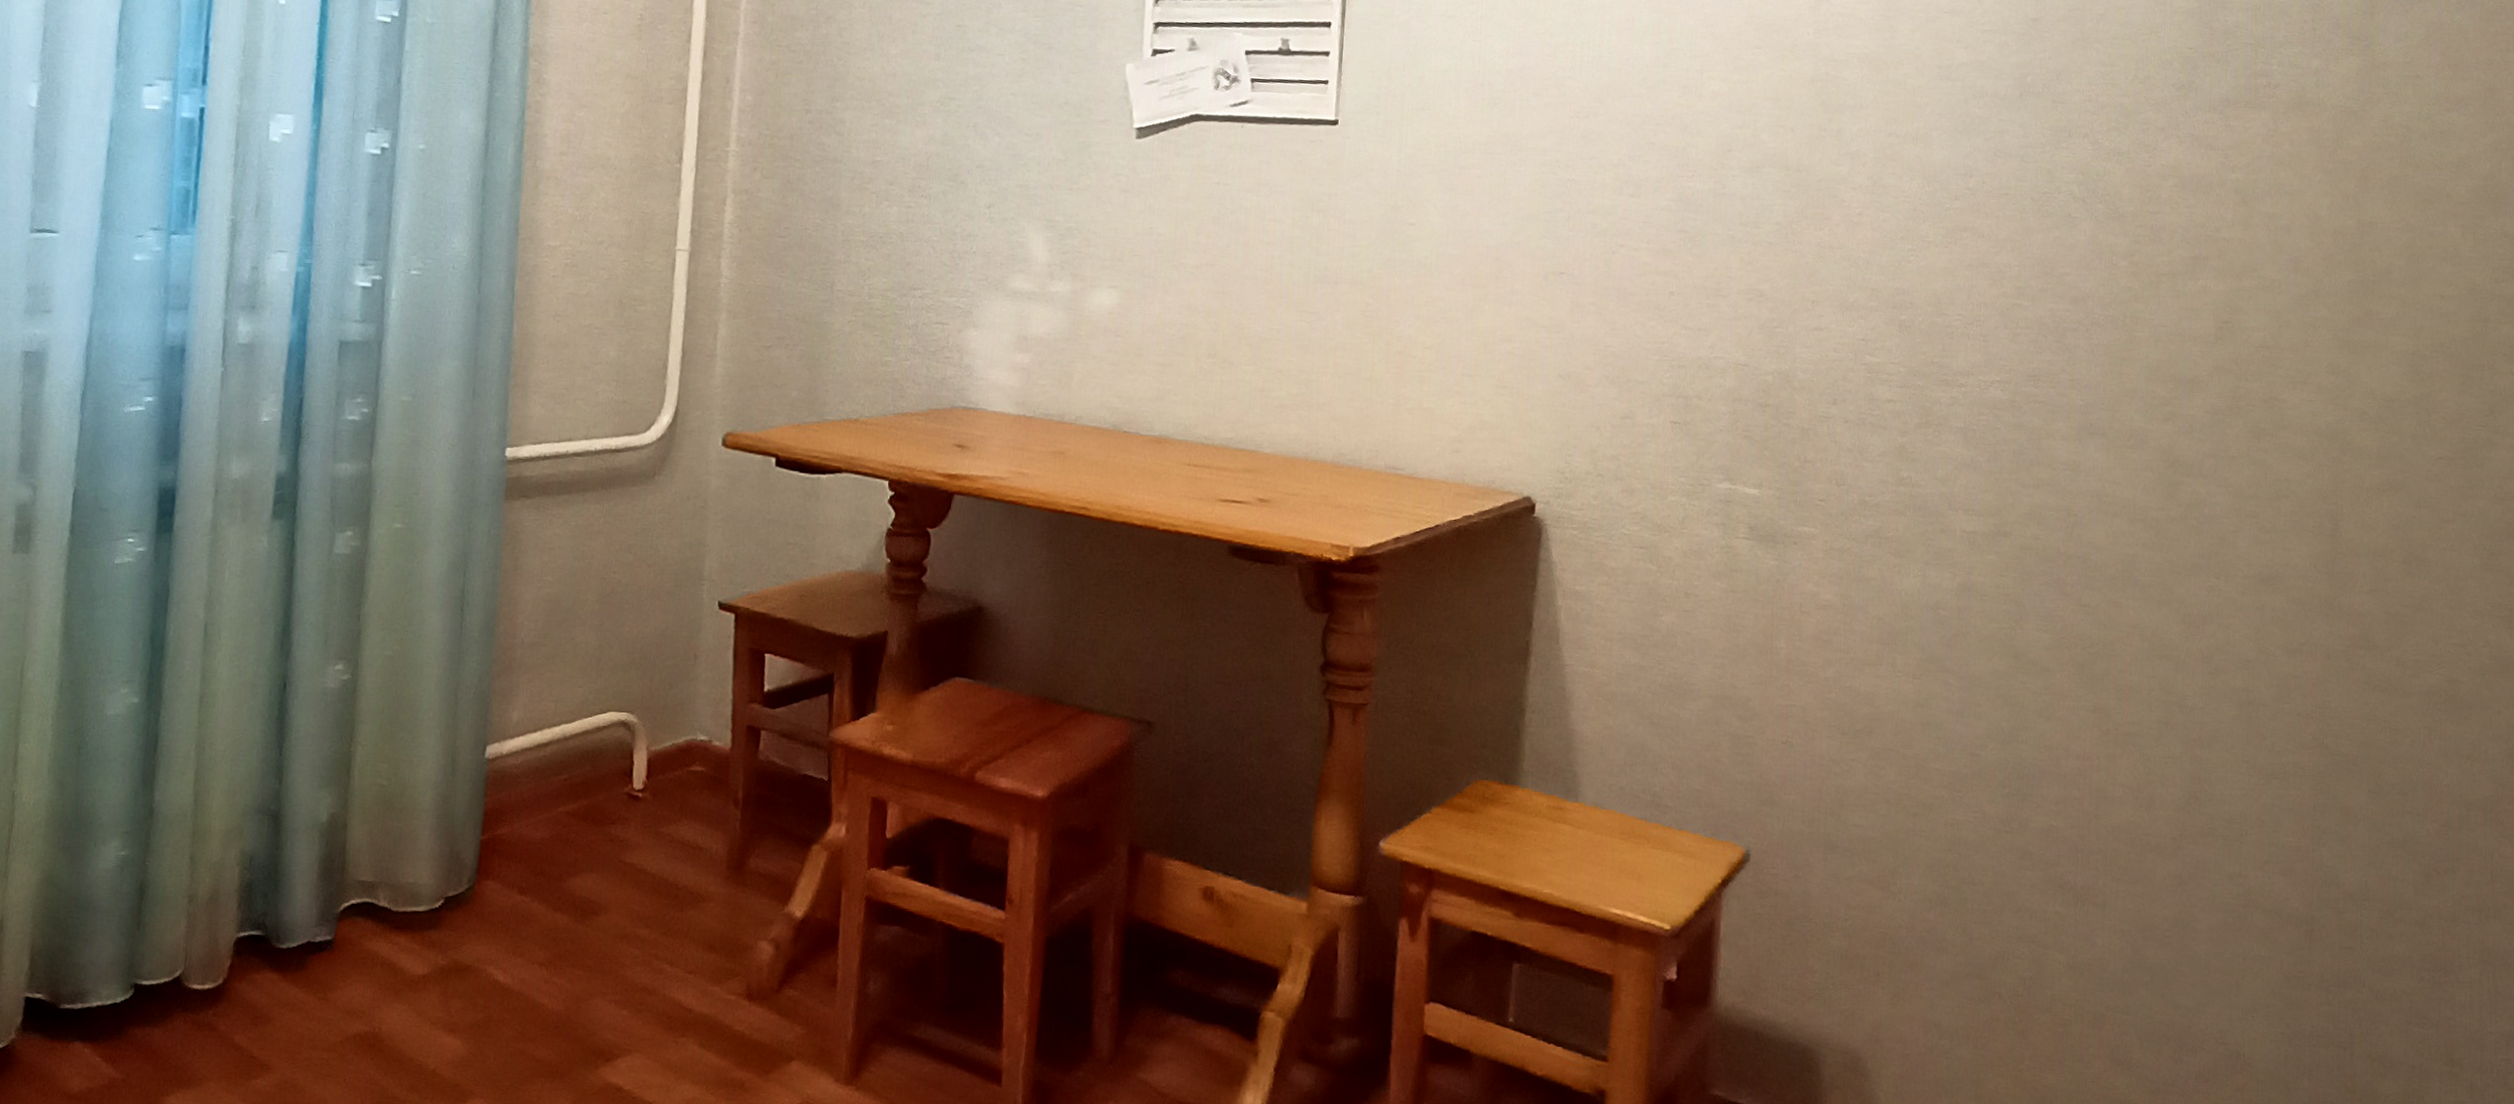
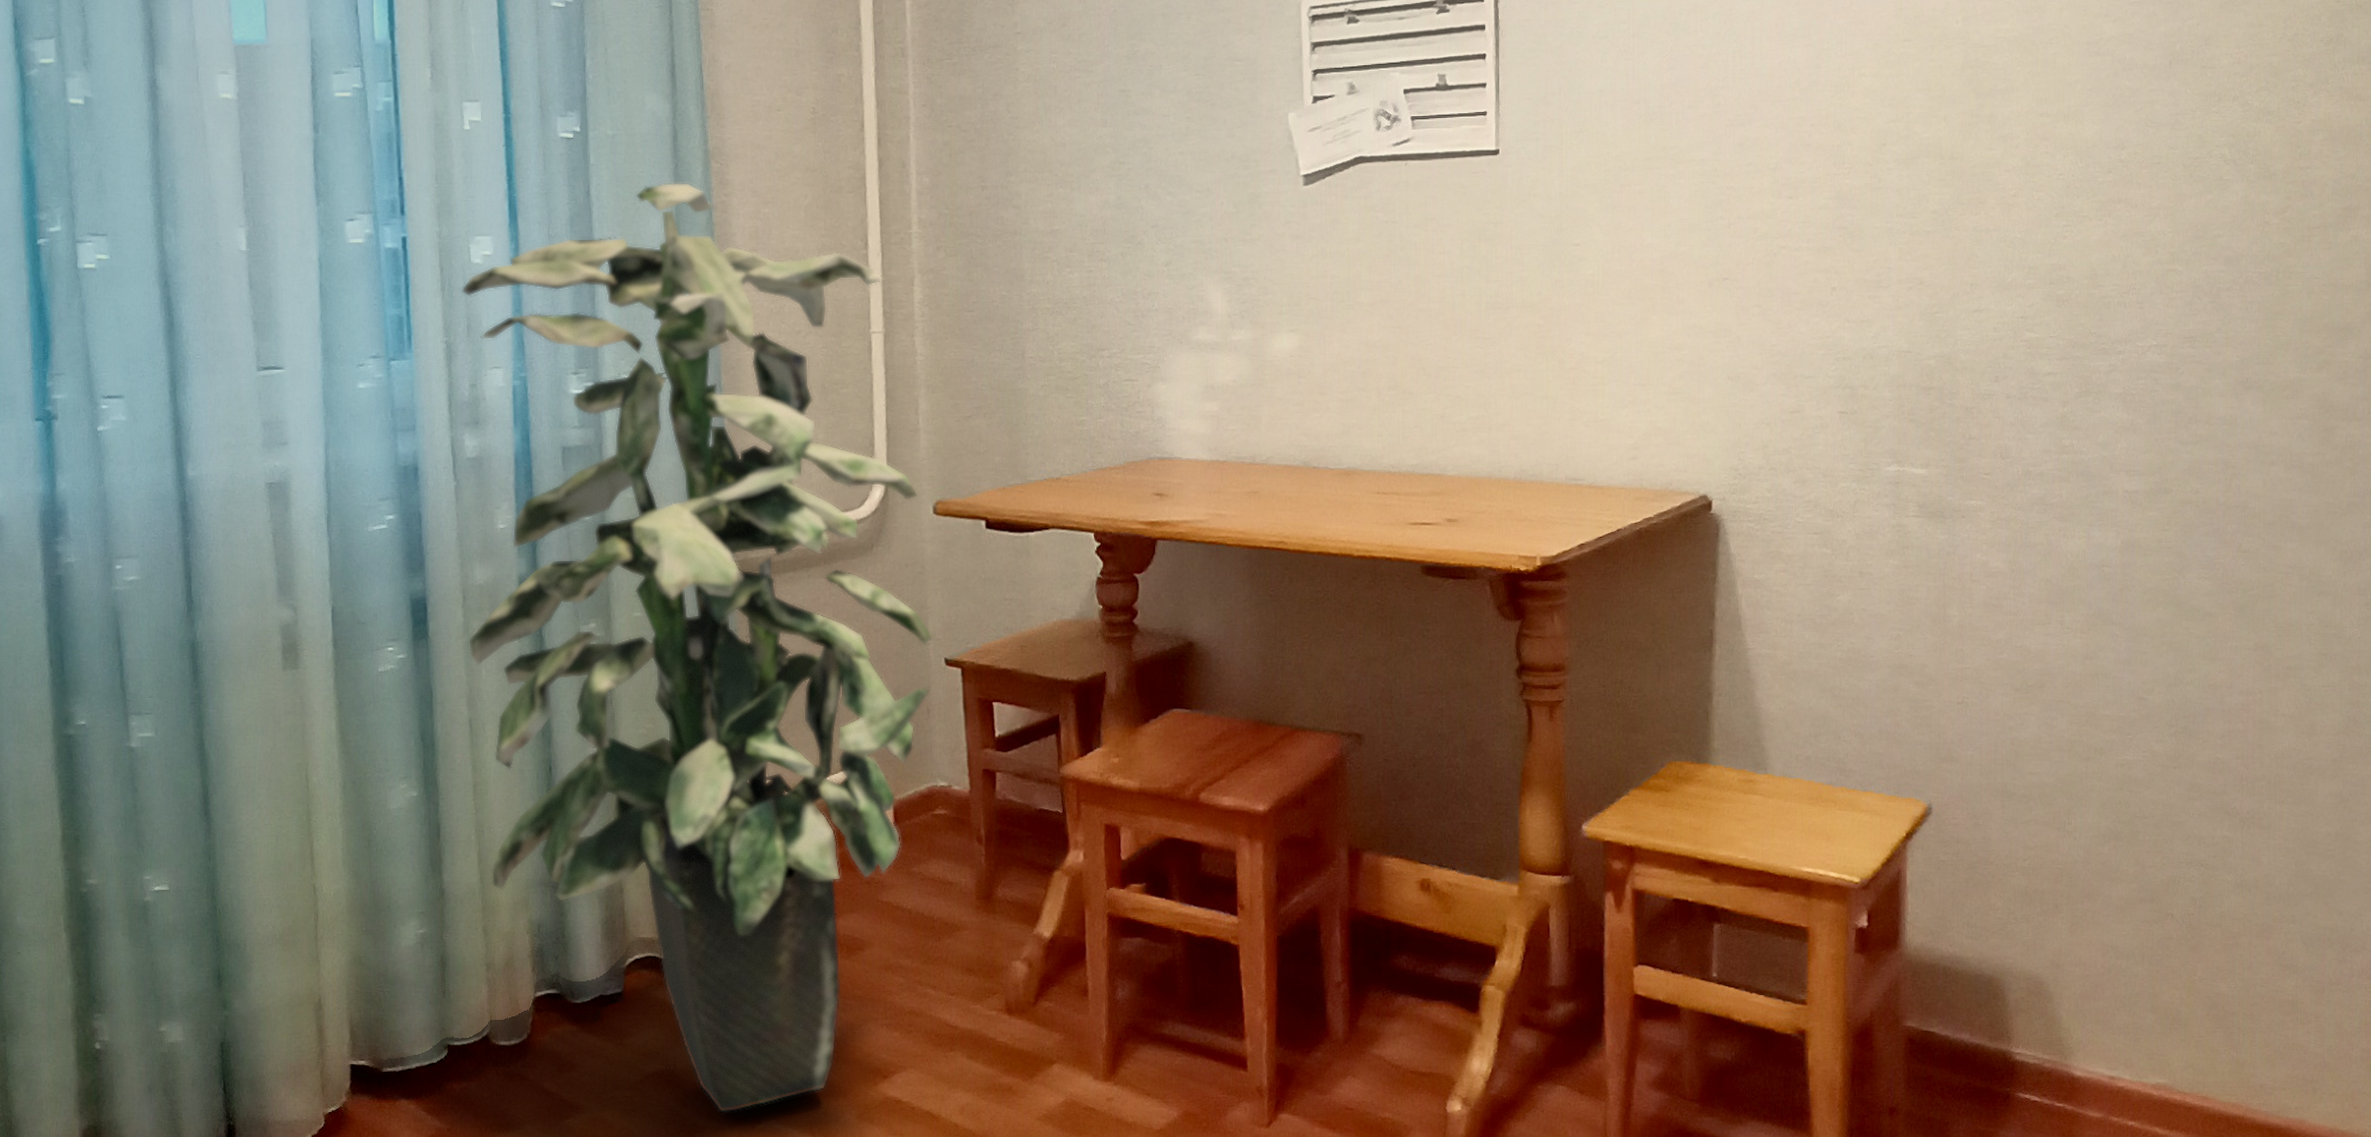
indoor plant: none [205,76,709,1087] -> present [461,182,933,1113]

